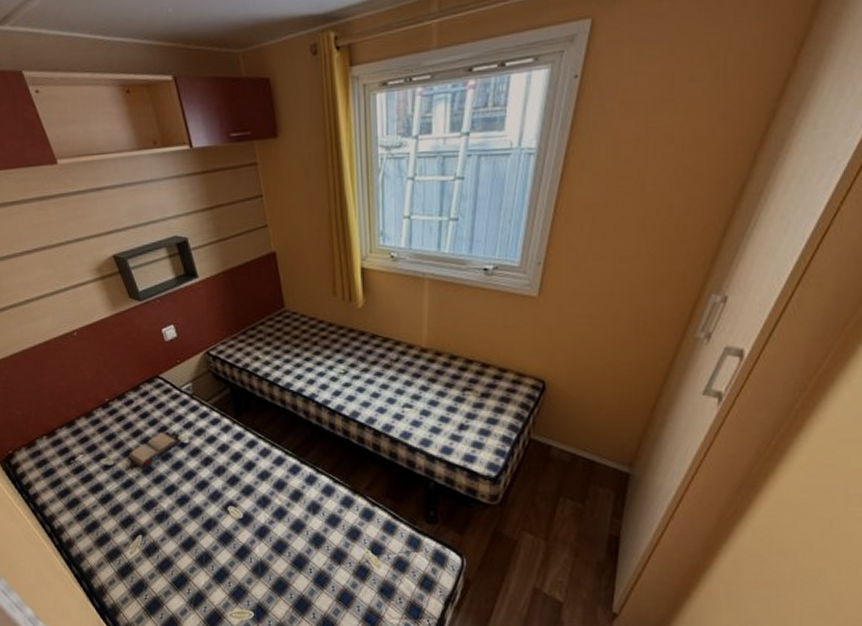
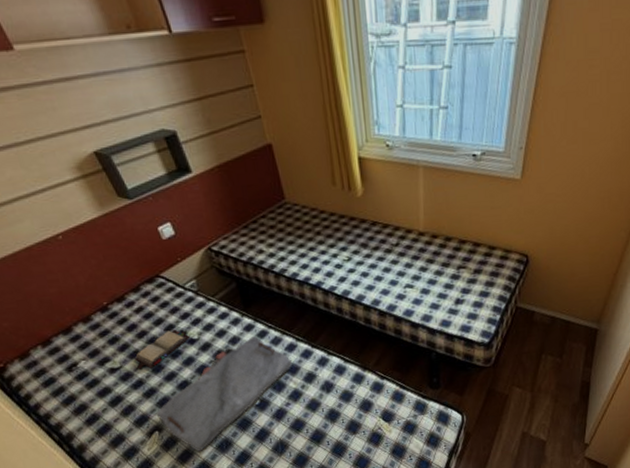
serving tray: none [141,444,280,563] -> present [155,335,293,453]

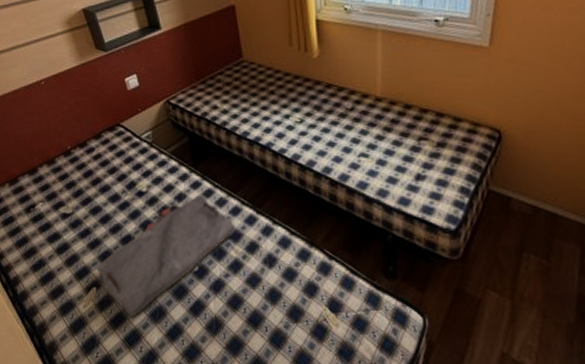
hardback book: present [134,330,191,370] -> none [86,180,140,218]

